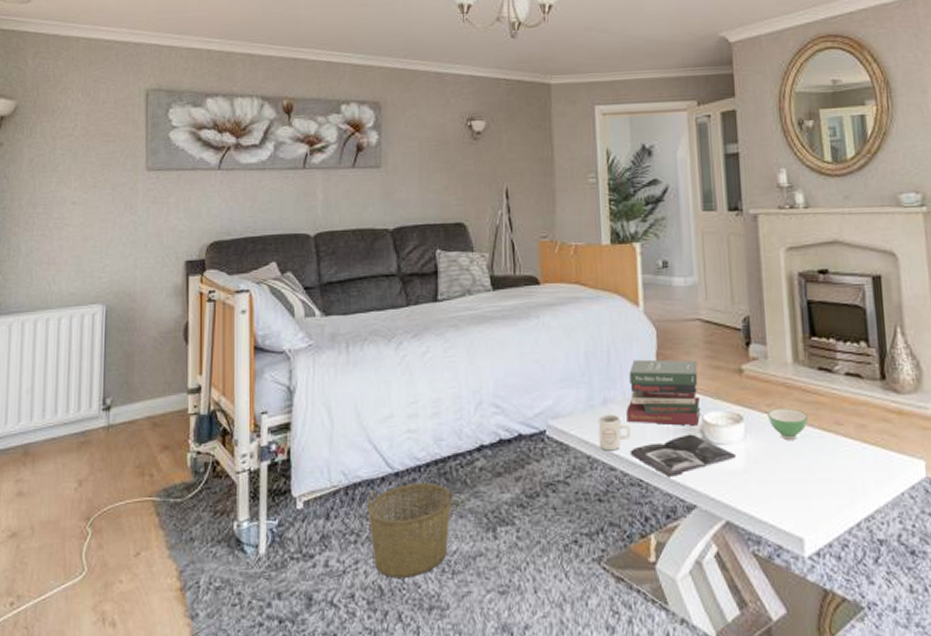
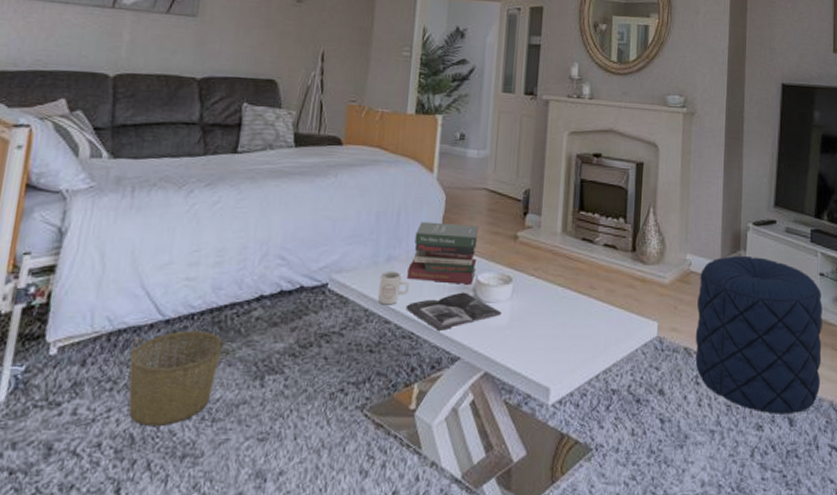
bowl: present [767,408,809,440] -> none [533,272,569,300]

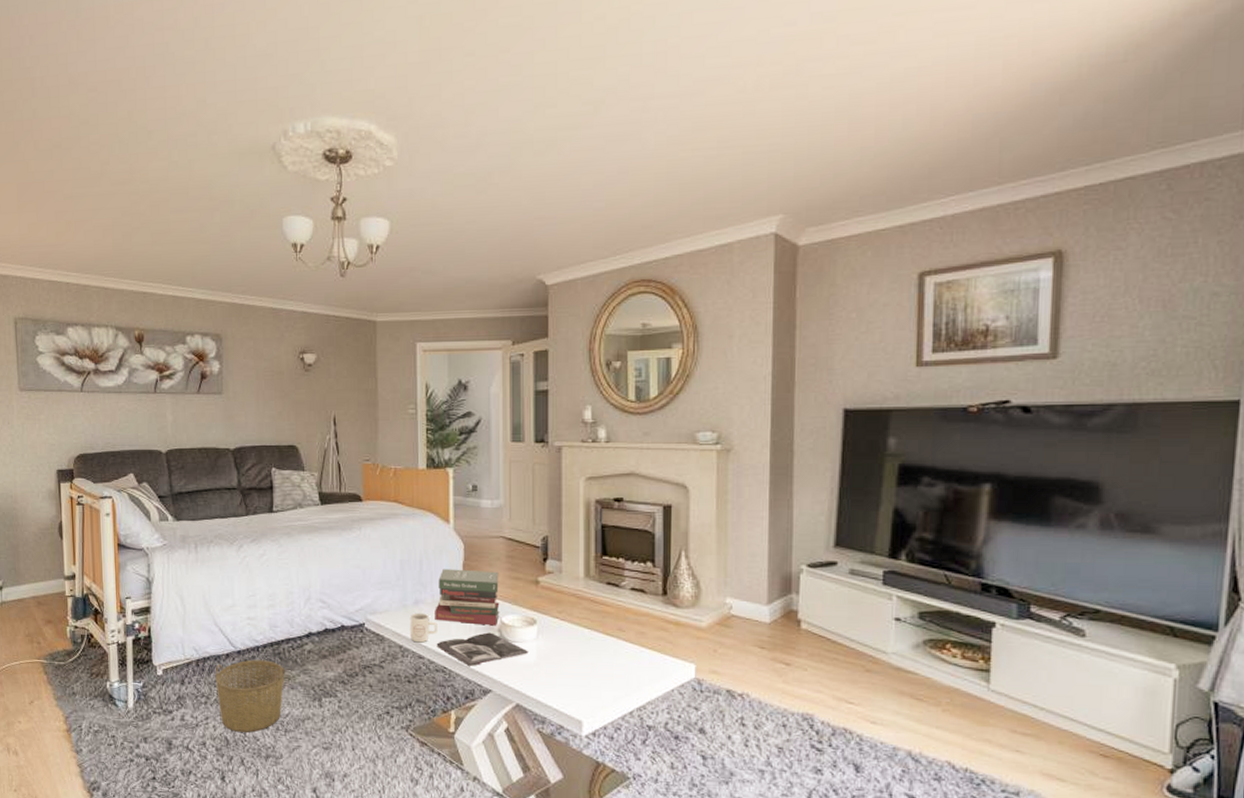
pouf: present [695,255,823,414] -> none [739,599,899,761]

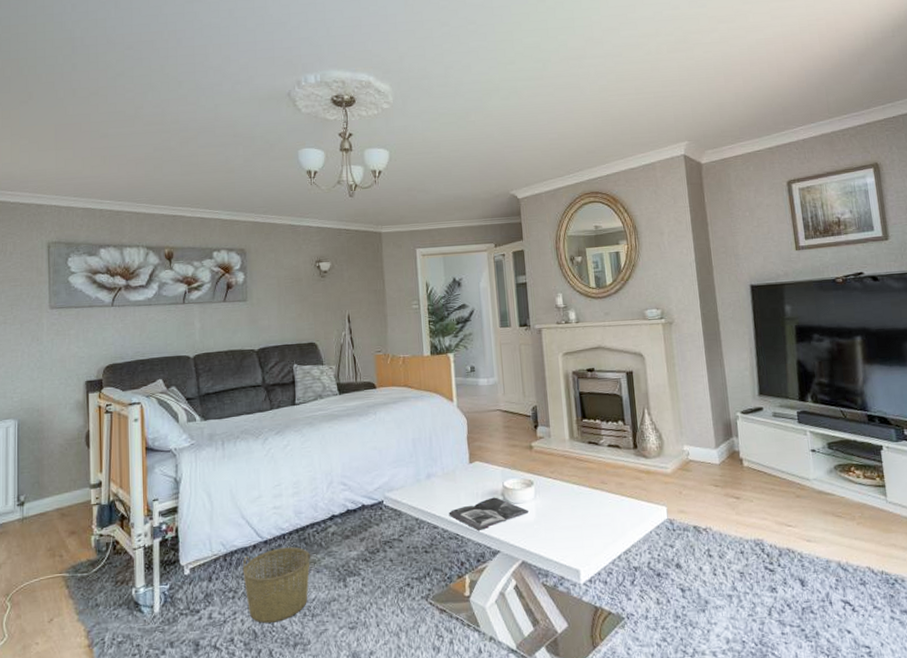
mug: present [409,613,438,643] -> none [423,485,449,514]
books: present [435,568,500,626] -> none [445,441,502,492]

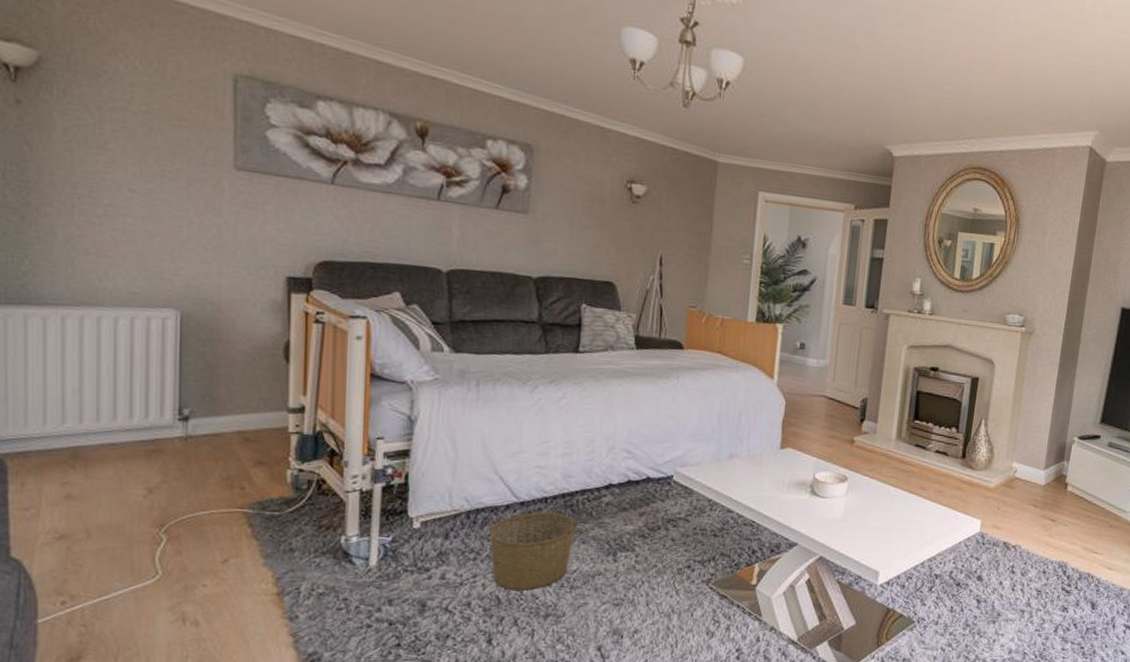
magazine: present [448,497,529,530] -> none [747,488,837,520]

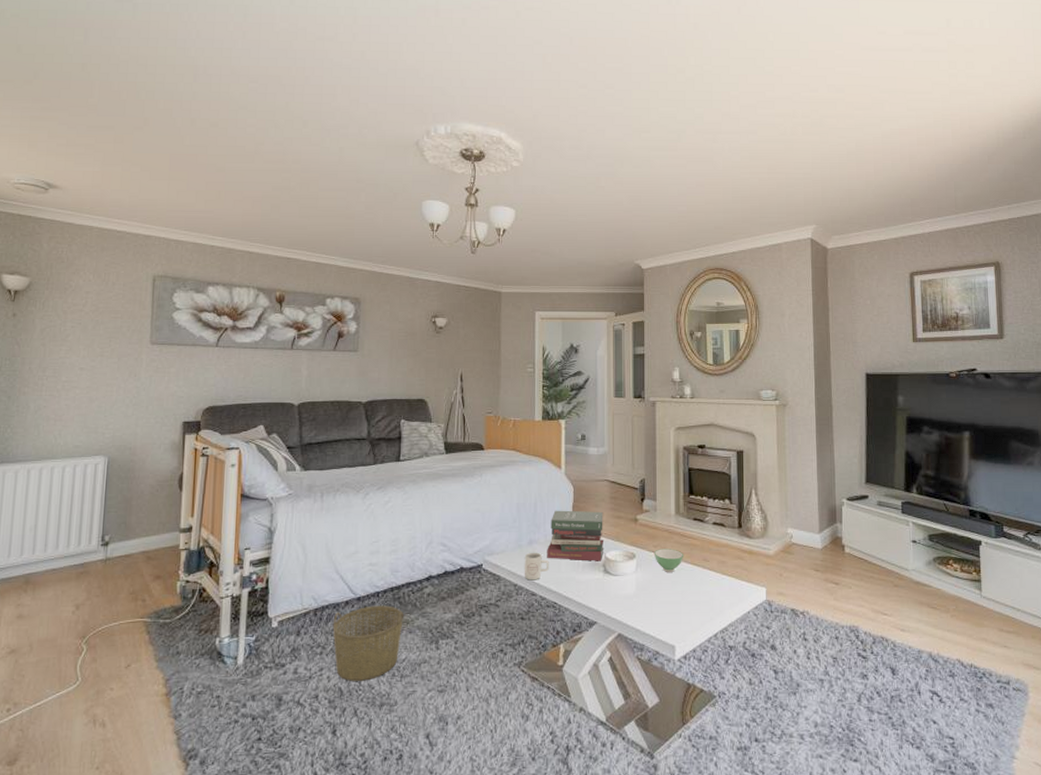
mug: none [720,466,751,497] -> present [524,552,549,580]
books: none [748,423,817,482] -> present [547,510,604,561]
bowl: none [867,473,901,498] -> present [653,549,684,572]

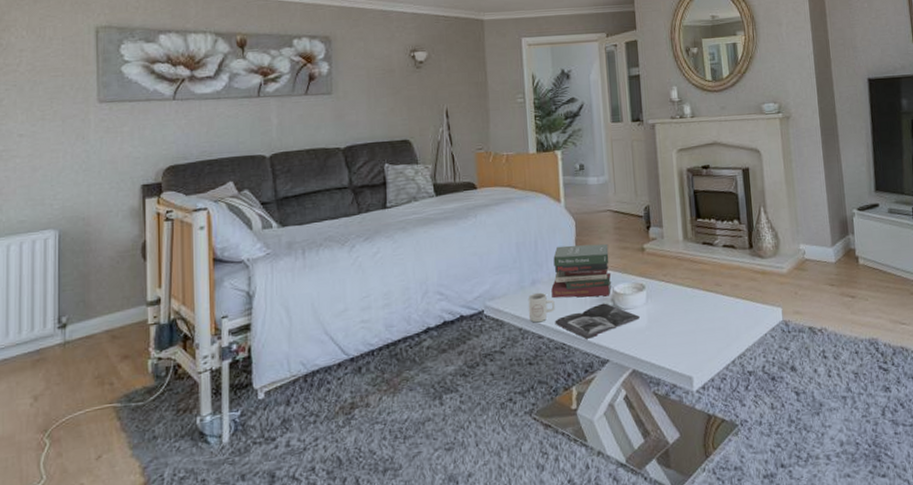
basket: present [332,605,405,681] -> none [325,363,403,449]
magazine: none [548,568,628,600] -> present [555,303,640,339]
bowl: present [653,549,684,572] -> none [663,276,696,301]

